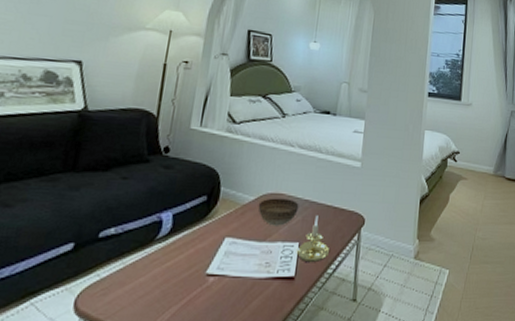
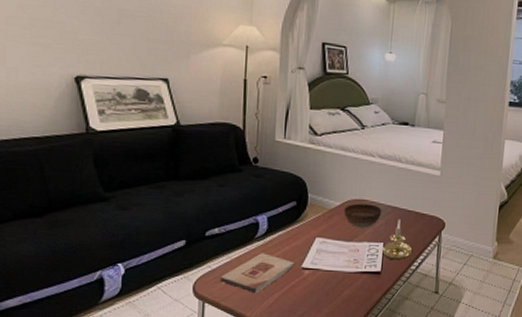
wooden plaque: none [109,257,198,308] -> present [220,253,294,294]

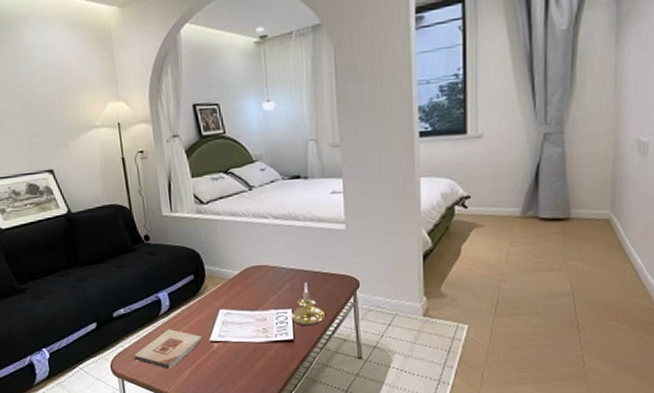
bowl: present [343,203,382,229] -> none [243,269,285,296]

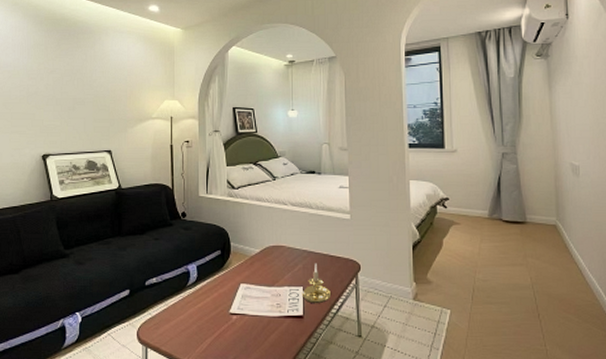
wooden plaque: present [134,329,202,370] -> none [160,300,222,339]

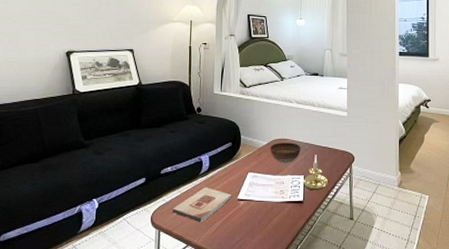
wooden plaque: none [160,300,222,339] -> present [172,187,231,223]
bowl: none [263,250,299,273] -> present [270,142,301,163]

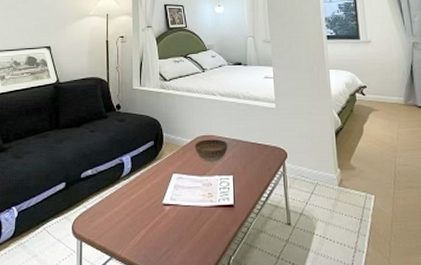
wooden plaque: present [172,187,231,223] -> none [94,191,156,232]
candle holder: present [302,154,328,191] -> none [232,152,260,193]

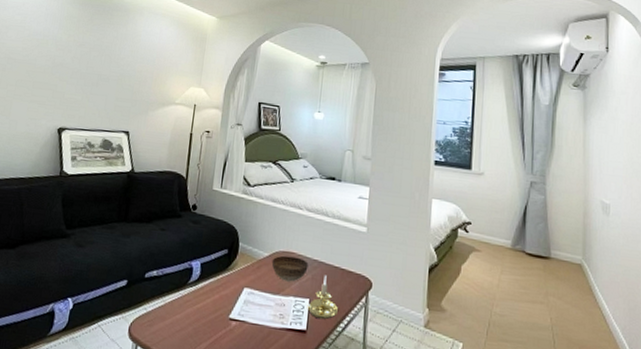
candle holder: none [232,152,260,193] -> present [307,275,338,320]

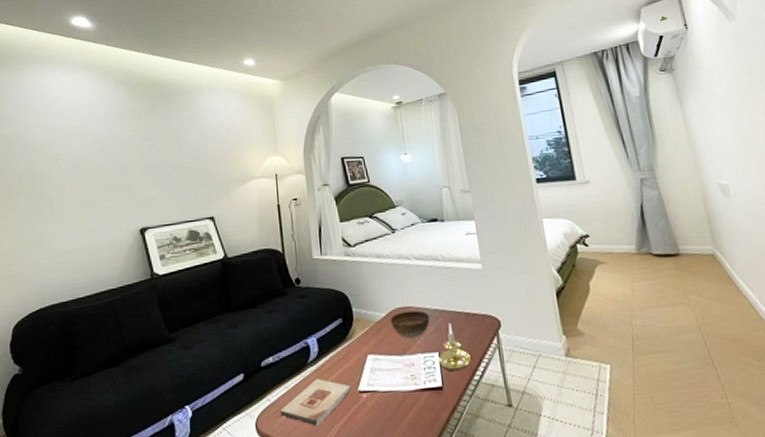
wooden plaque: none [153,299,222,342] -> present [280,379,350,426]

